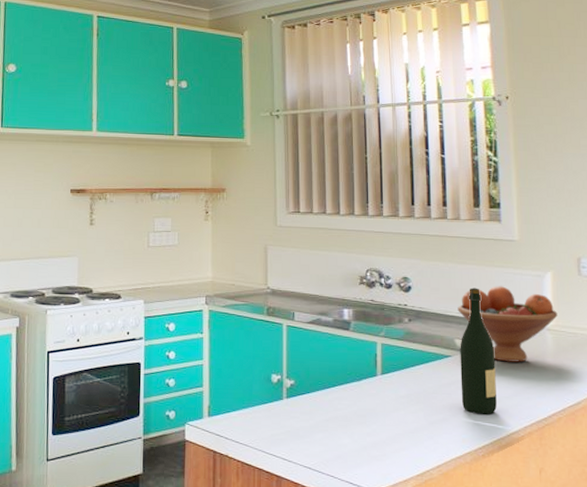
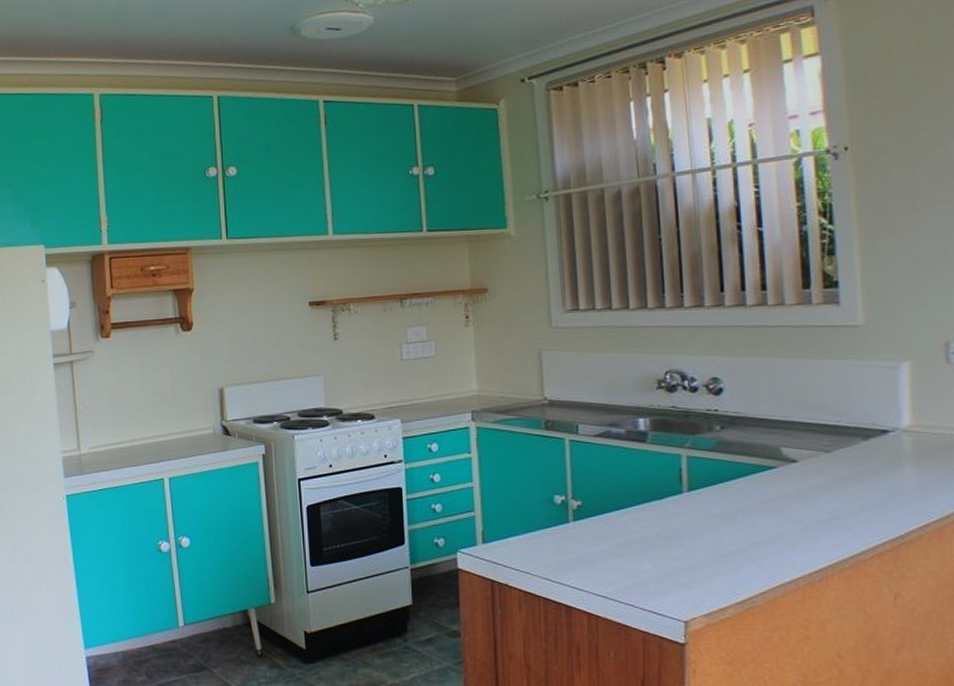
fruit bowl: present [458,286,558,362] -> none [783,382,918,472]
wine bottle: present [460,287,497,415] -> none [787,385,837,533]

